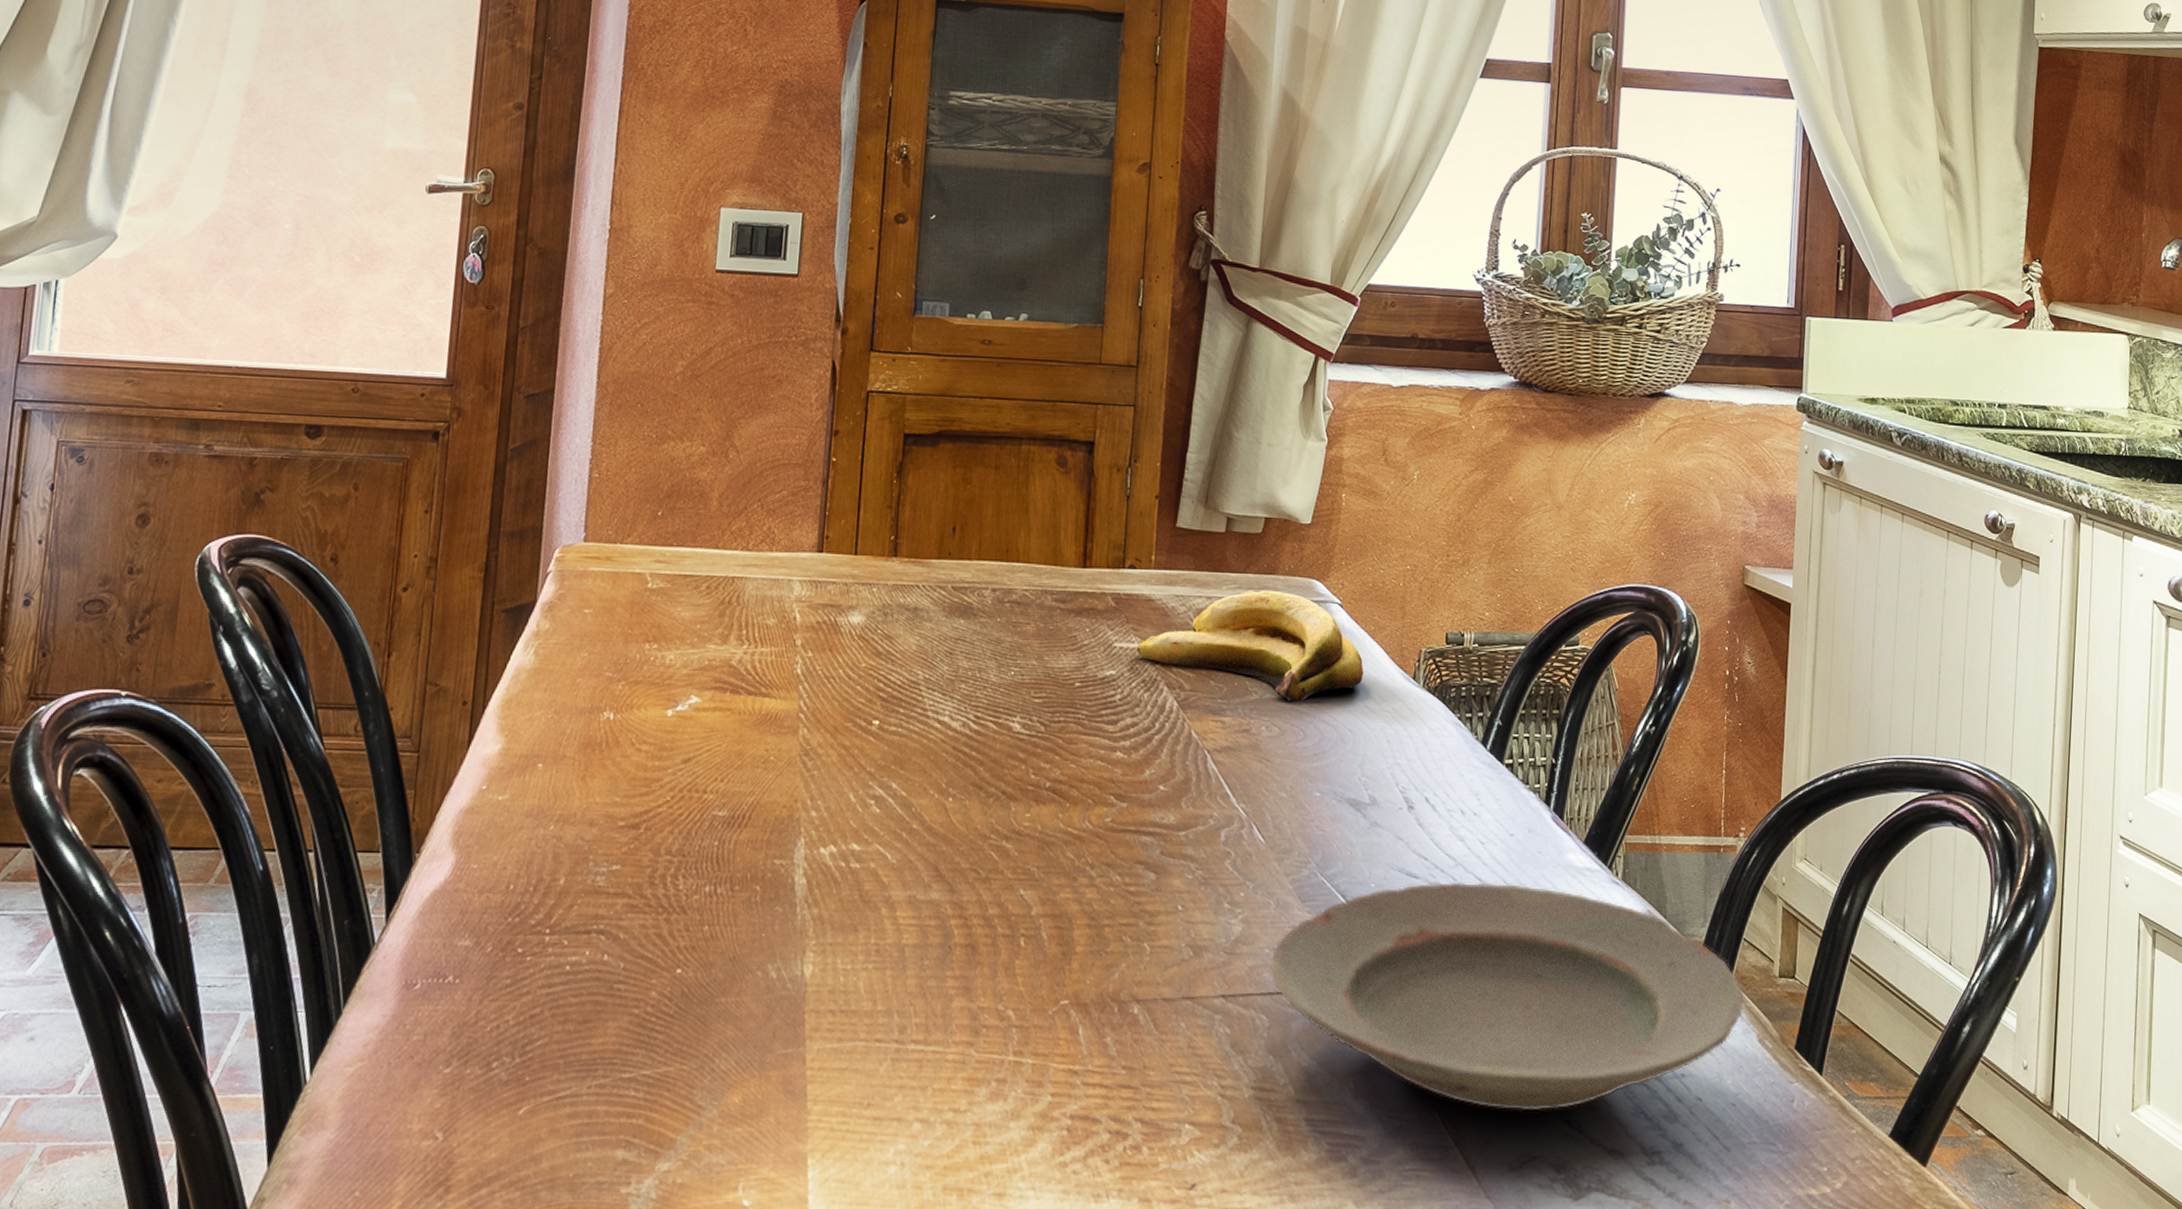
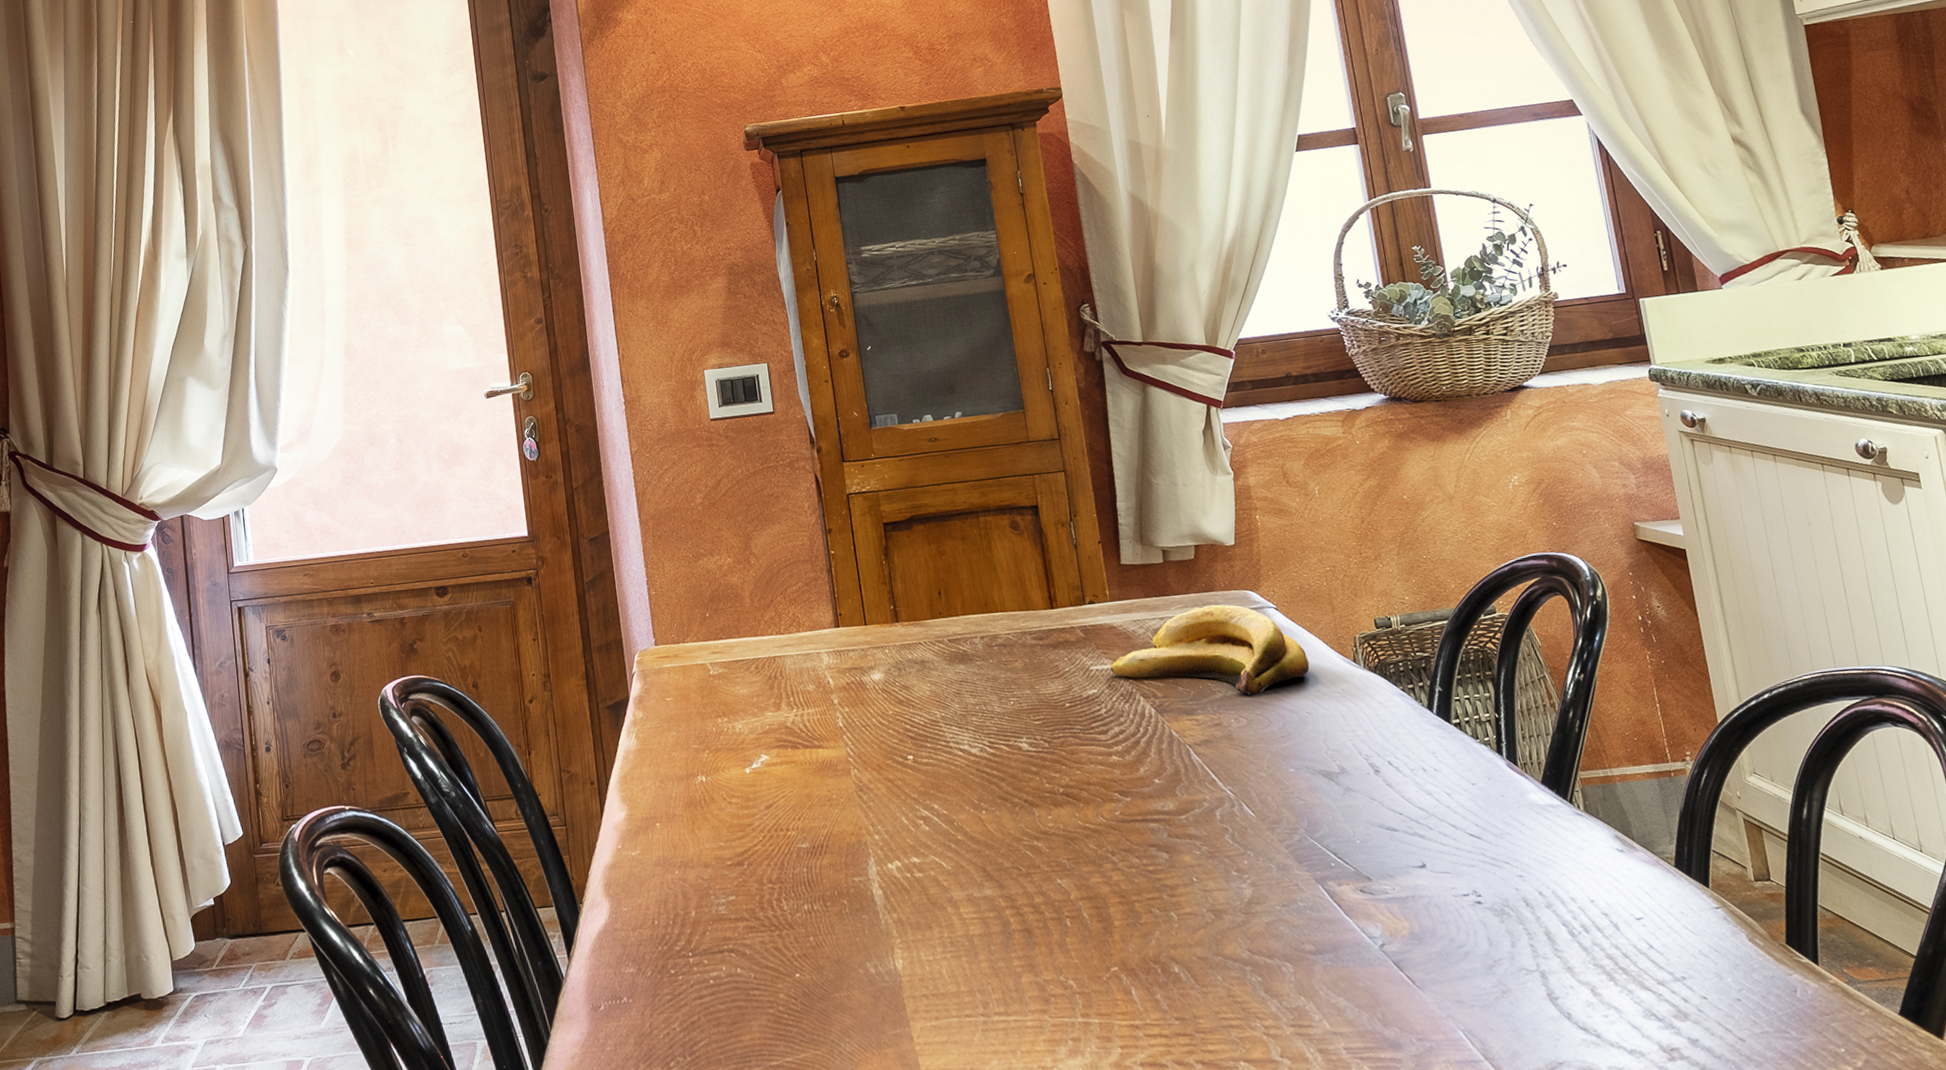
plate: present [1269,881,1744,1112] -> none [1282,826,1728,1025]

